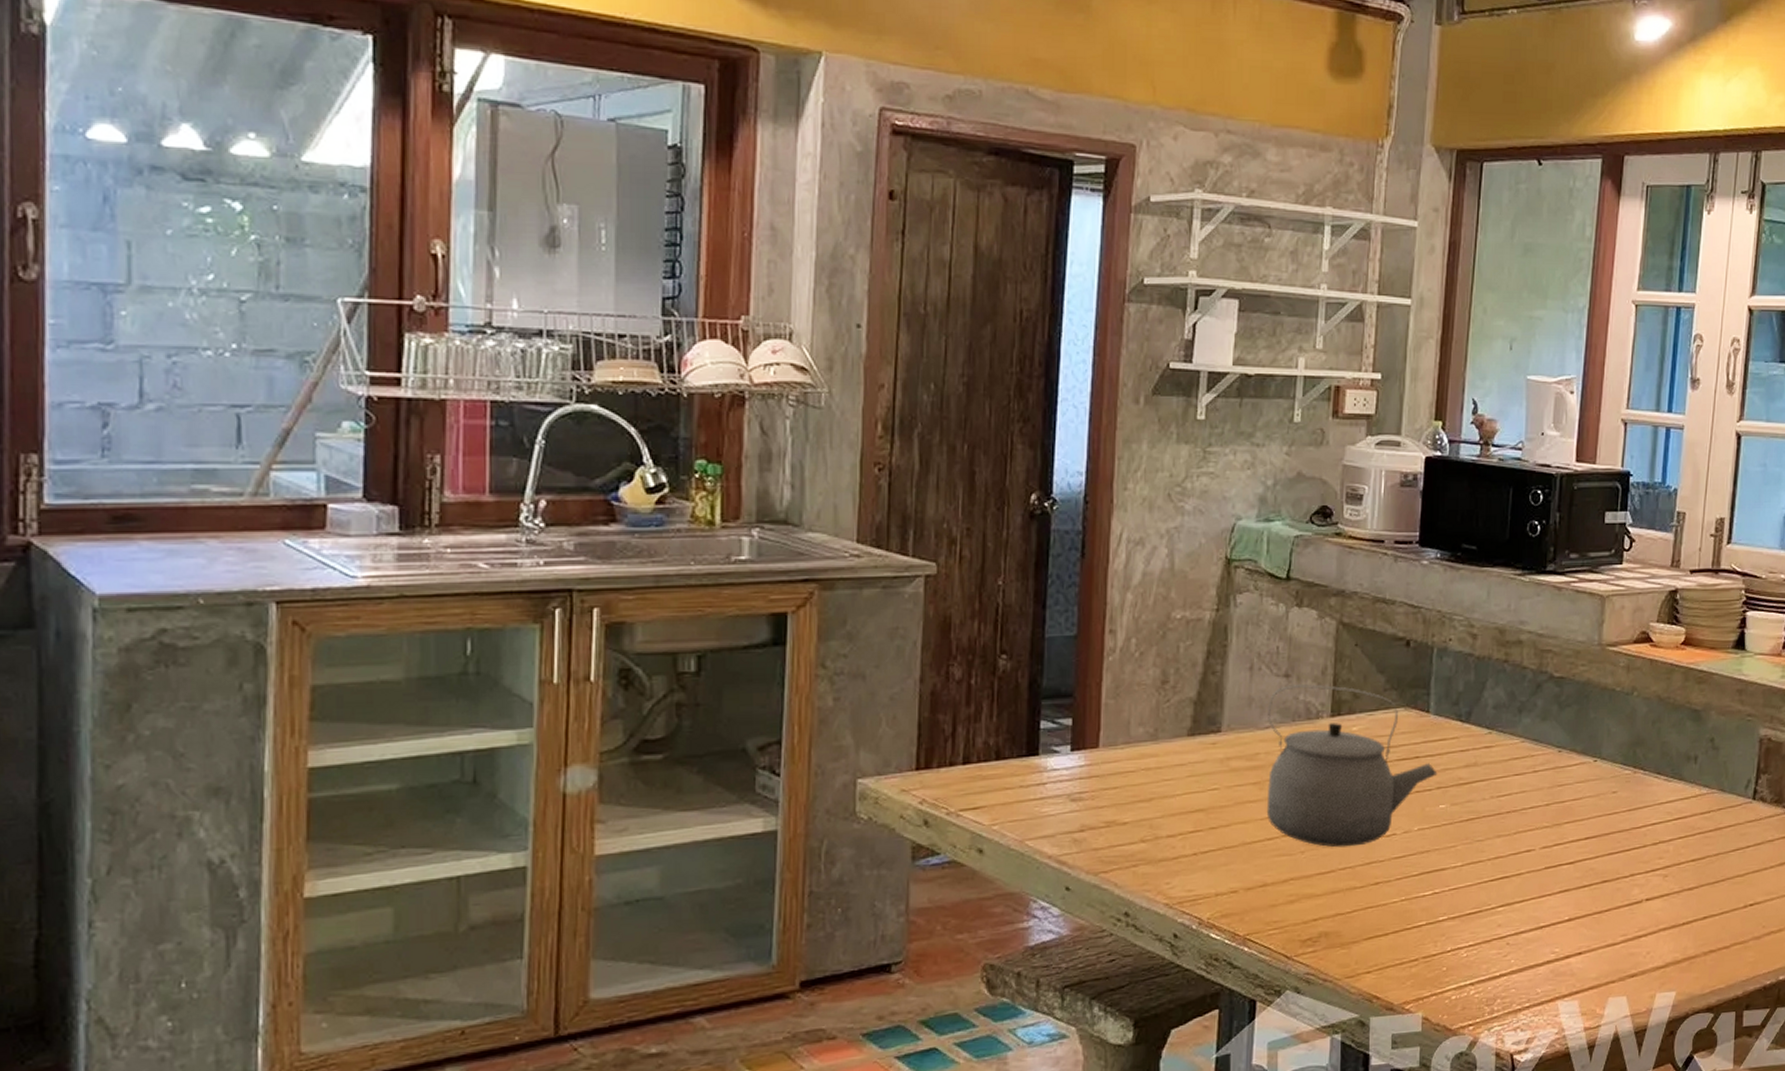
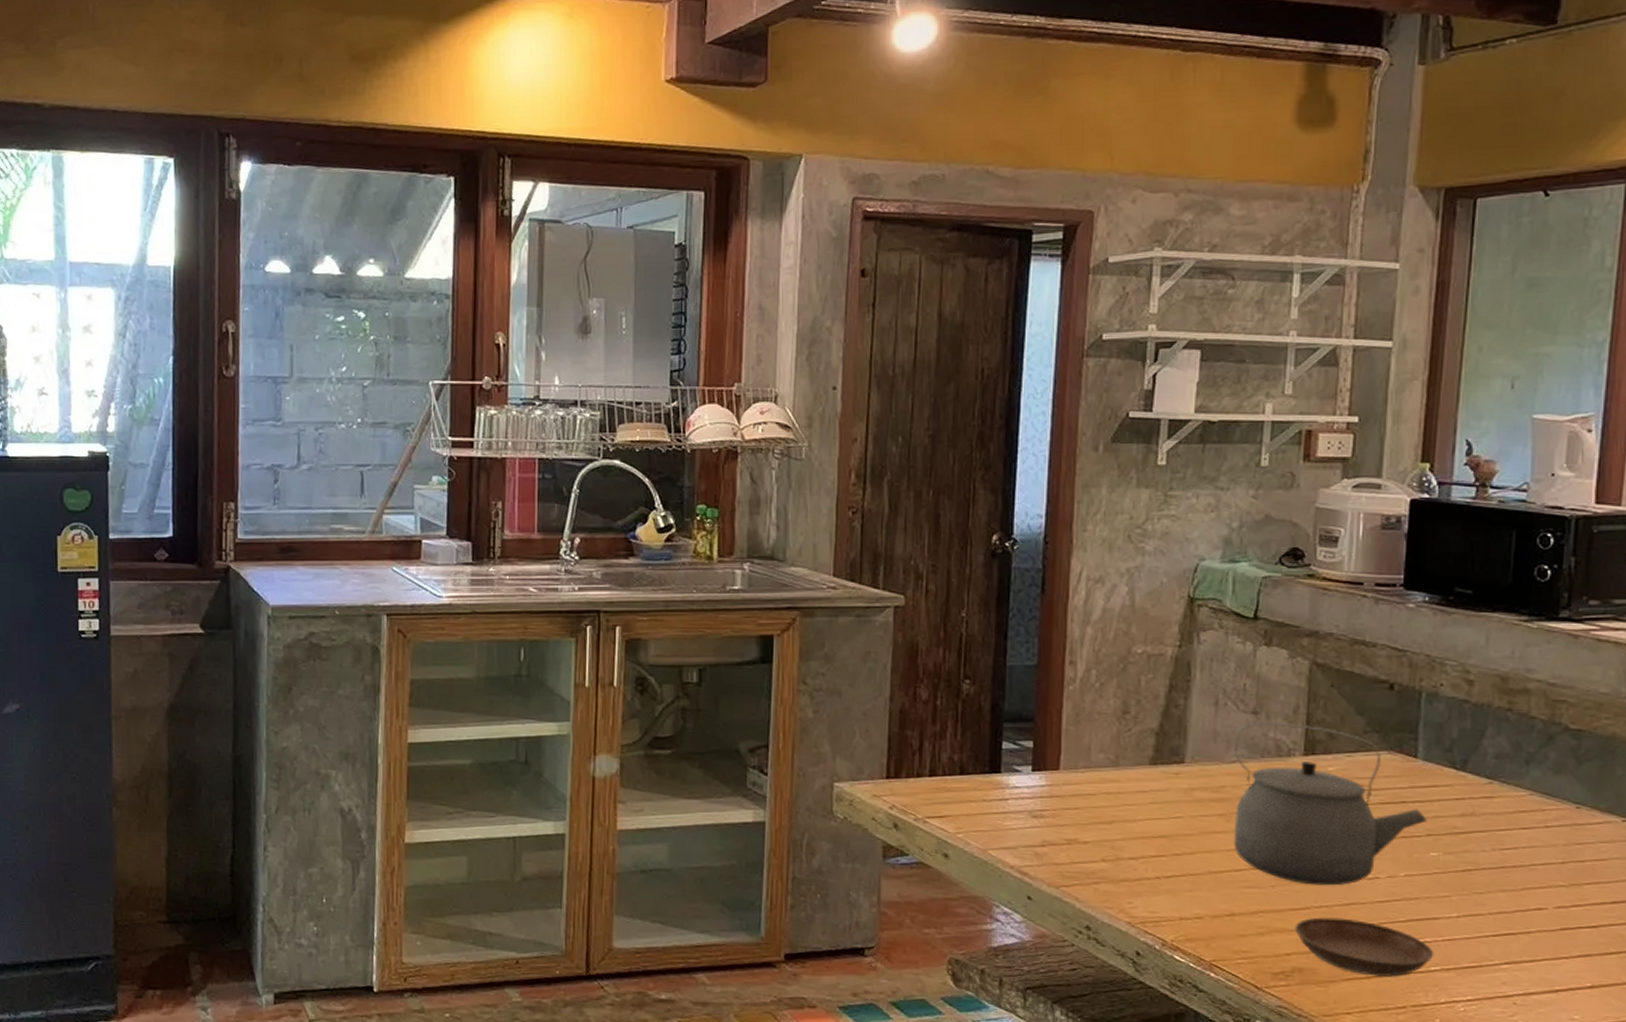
saucer: none [1321,877,1442,933] -> present [1295,917,1434,977]

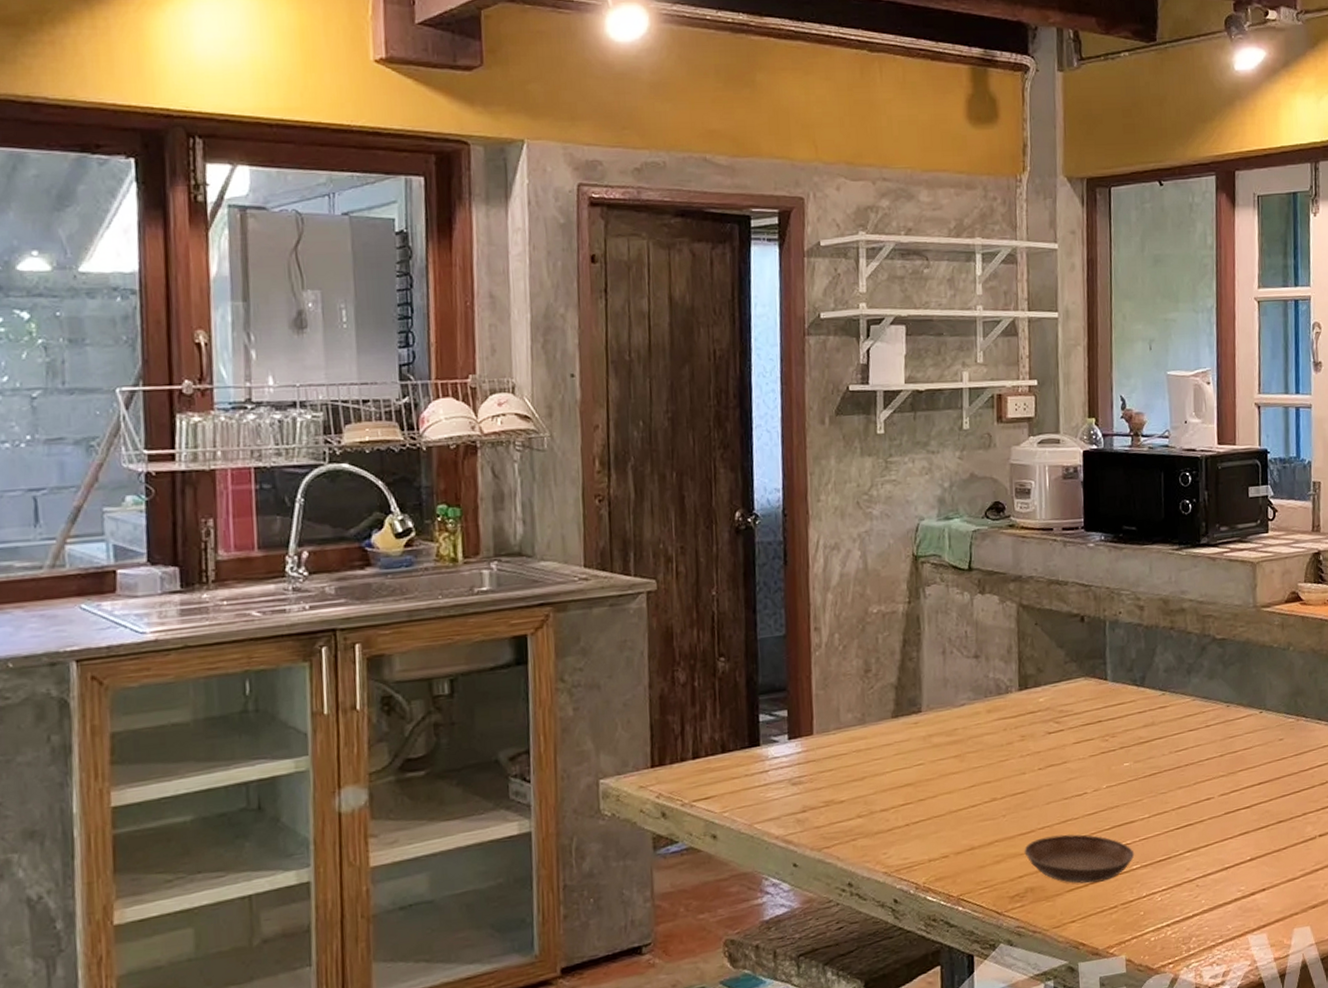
tea kettle: present [1233,722,1428,886] -> none [962,662,1120,809]

